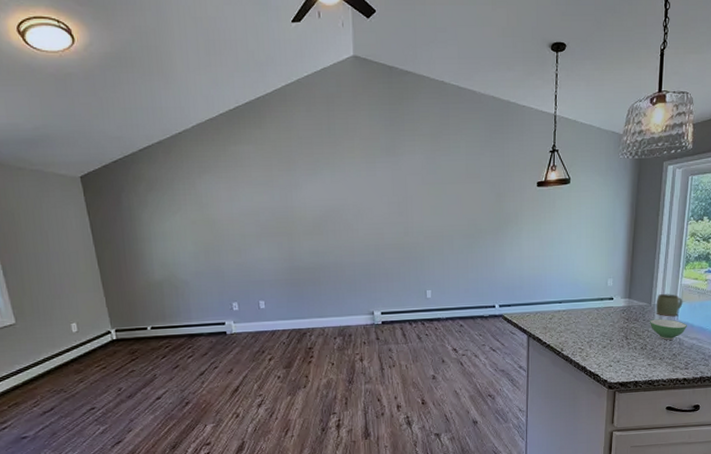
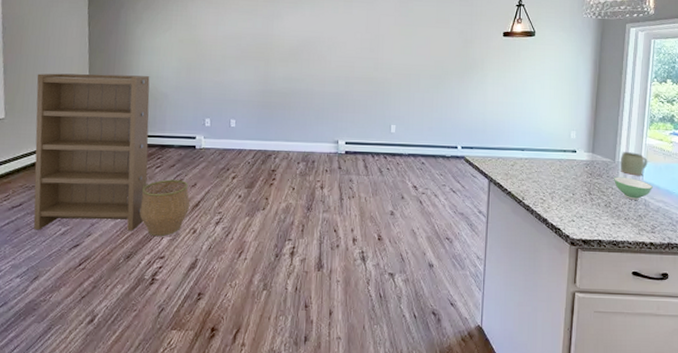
bookshelf: none [41,264,184,432] -> present [33,73,150,231]
basket: none [176,367,229,424] -> present [139,179,190,236]

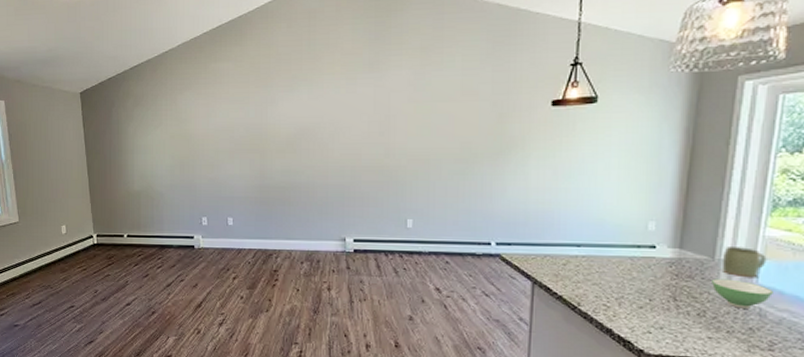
bookshelf: present [33,73,150,231] -> none [42,175,150,330]
basket: present [139,179,190,236] -> none [145,280,193,336]

